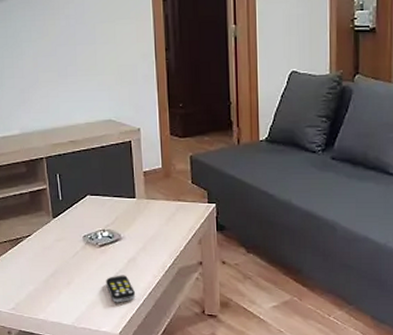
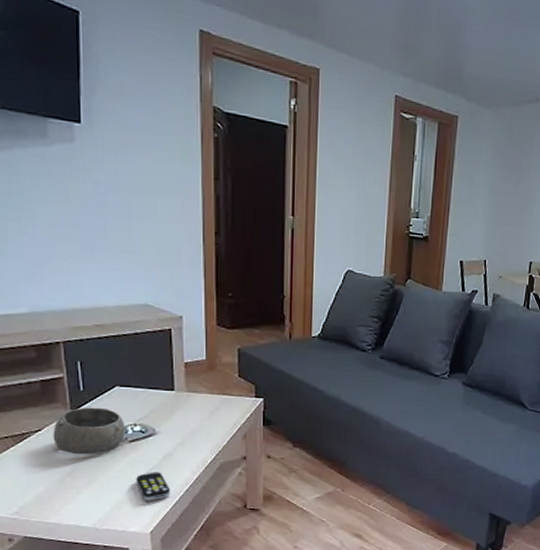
bowl: none [39,215,96,258] -> present [53,407,125,455]

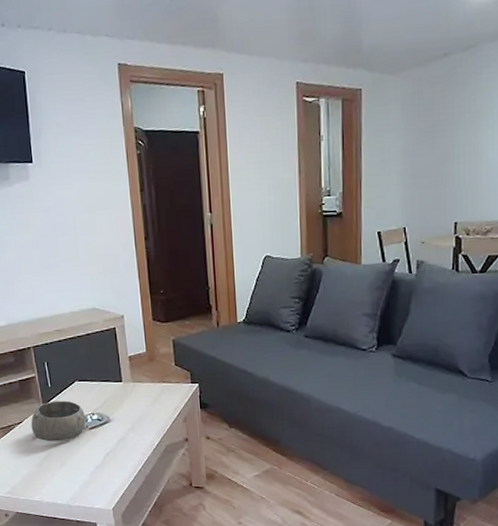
remote control: present [136,472,171,501] -> none [97,454,127,481]

